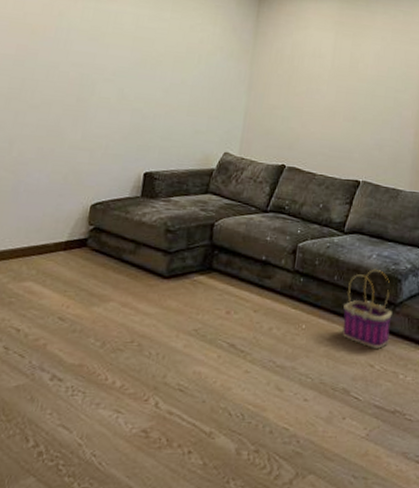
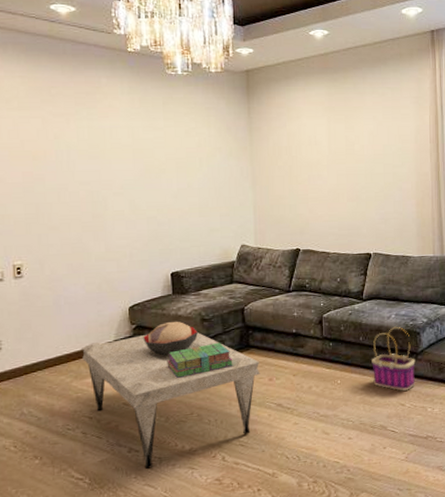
coffee table: none [27,238,219,404] -> present [82,332,261,469]
decorative bowl: none [98,227,160,267] -> present [143,321,199,356]
stack of books: none [116,259,191,297] -> present [167,342,233,379]

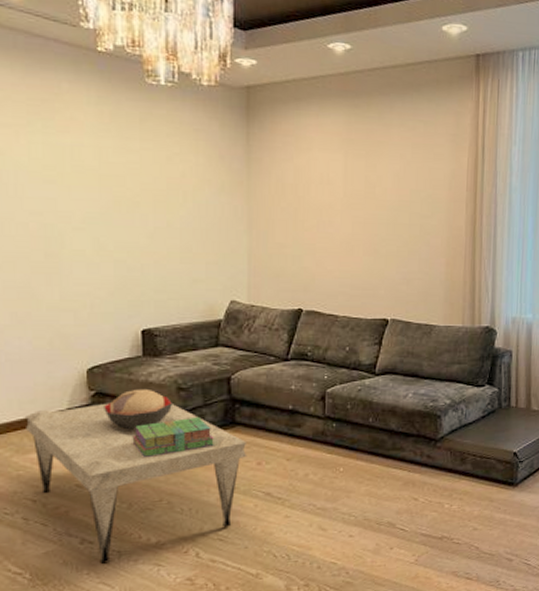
basket: present [371,326,416,391] -> none [381,407,434,483]

